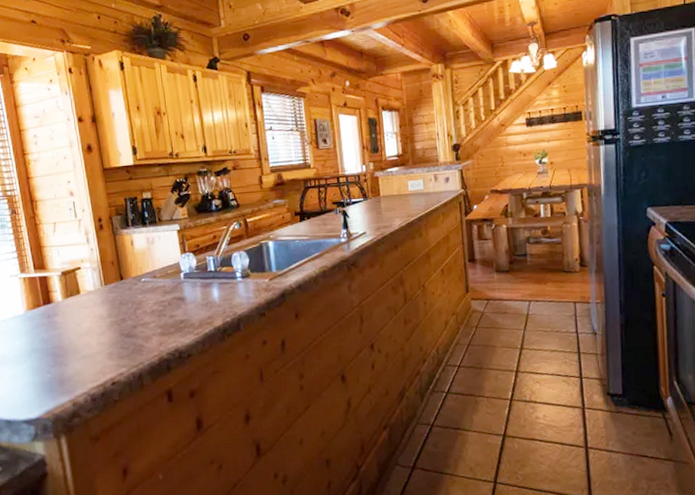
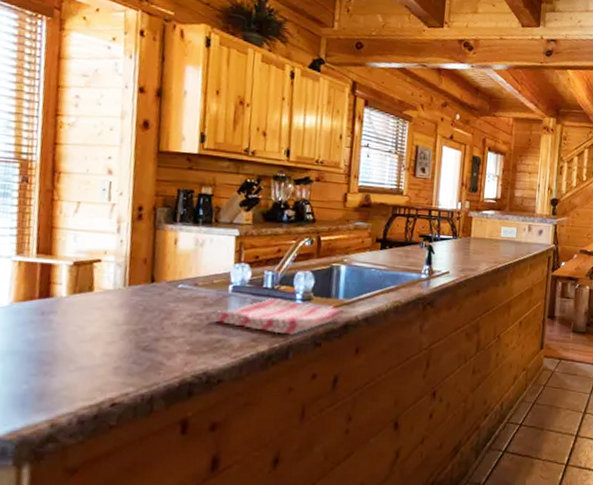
dish towel: none [171,279,280,310] -> present [211,298,346,336]

